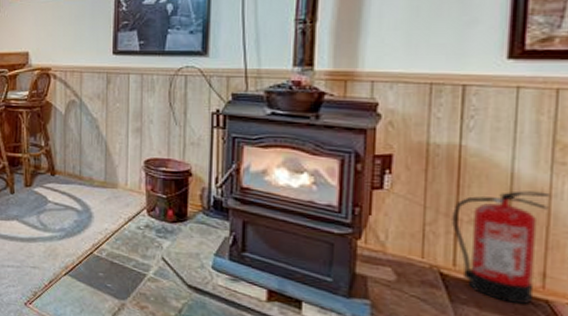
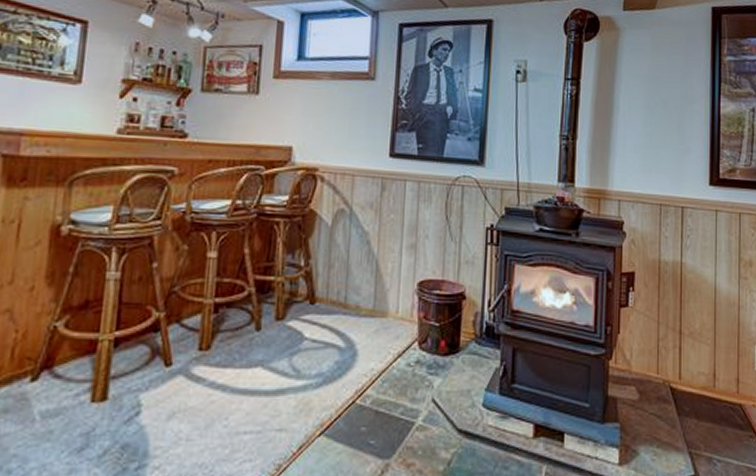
fire extinguisher: present [450,190,550,304] -> none [676,304,739,411]

